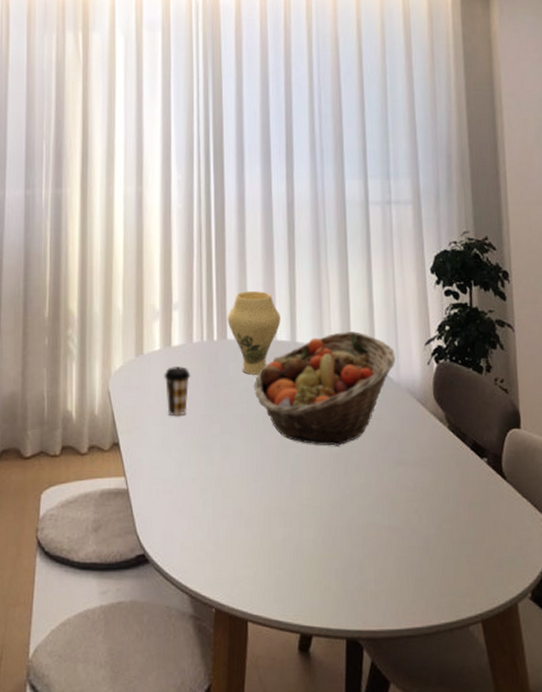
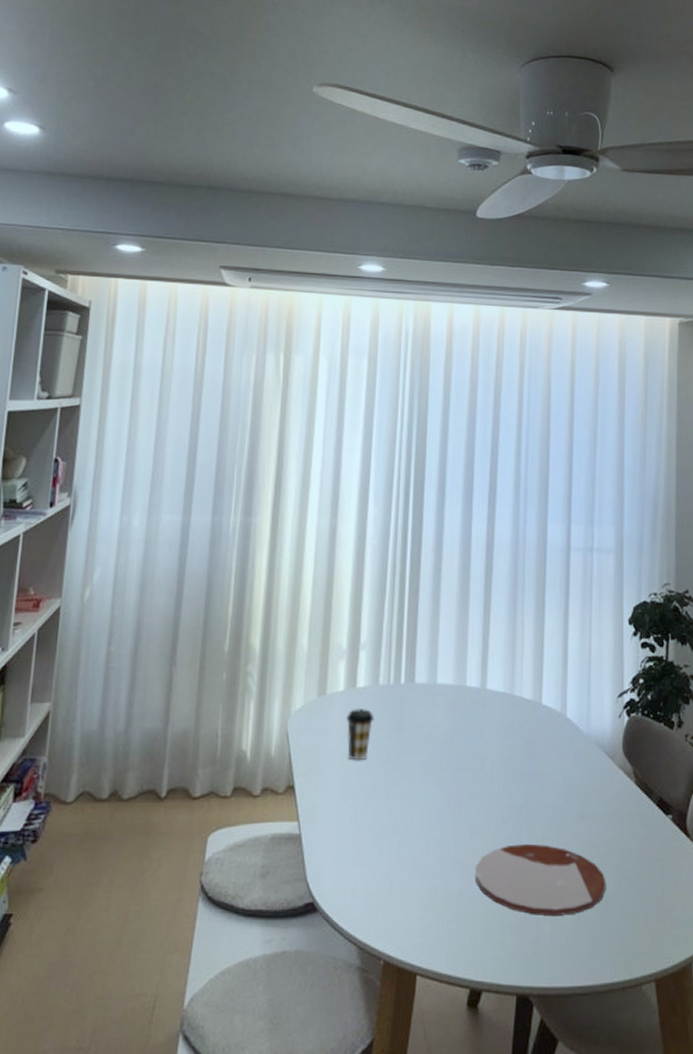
vase: present [227,291,281,375] -> none [416,634,472,721]
fruit basket: present [253,331,395,446] -> none [439,680,586,797]
plate: none [298,490,427,561] -> present [475,843,606,917]

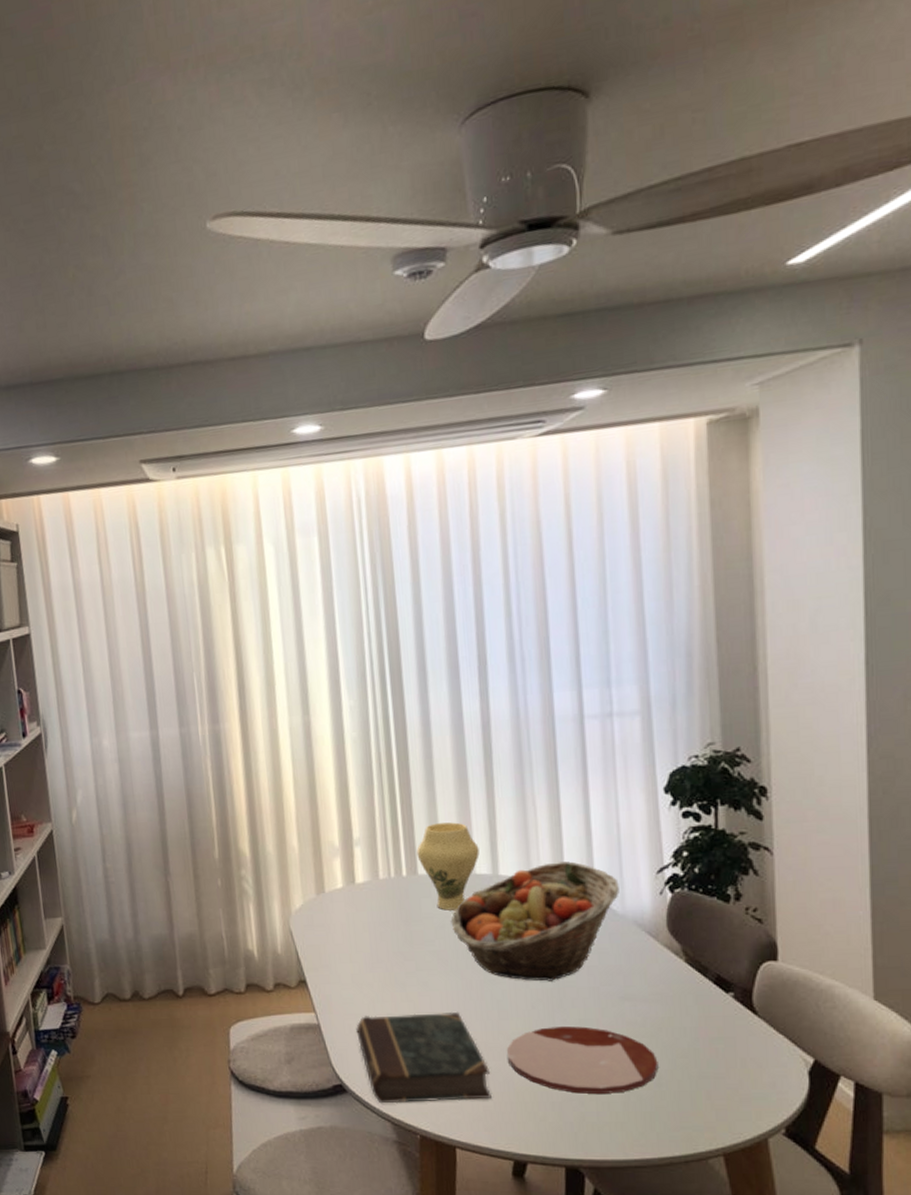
book: none [336,825,457,925] -> present [356,1011,492,1104]
coffee cup: present [346,709,375,761] -> none [349,904,379,954]
vase: none [416,634,472,721] -> present [416,822,480,910]
fruit basket: none [439,680,586,797] -> present [451,861,619,981]

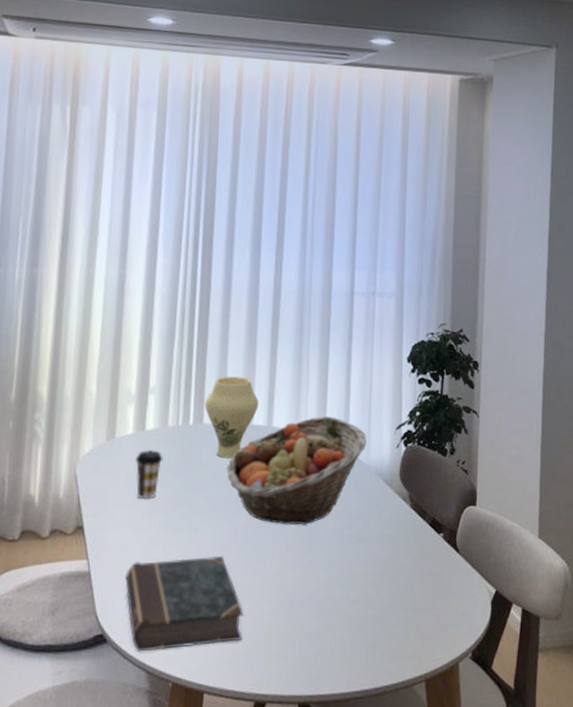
coffee cup: none [349,904,379,954] -> present [135,450,163,499]
plate: present [507,1025,659,1095] -> none [261,566,383,631]

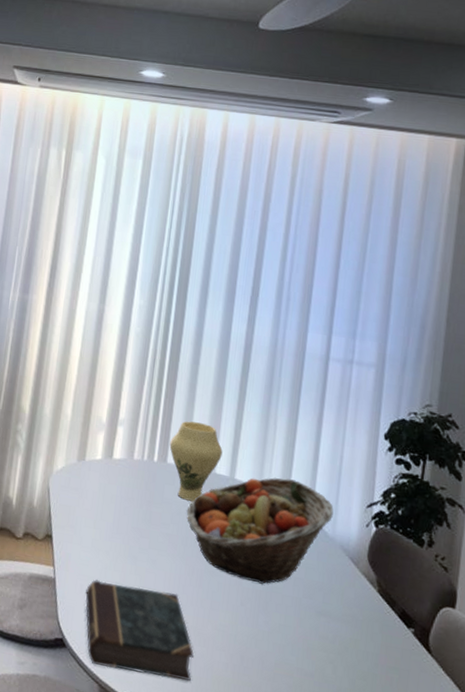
coffee cup: present [135,450,163,499] -> none [101,477,128,524]

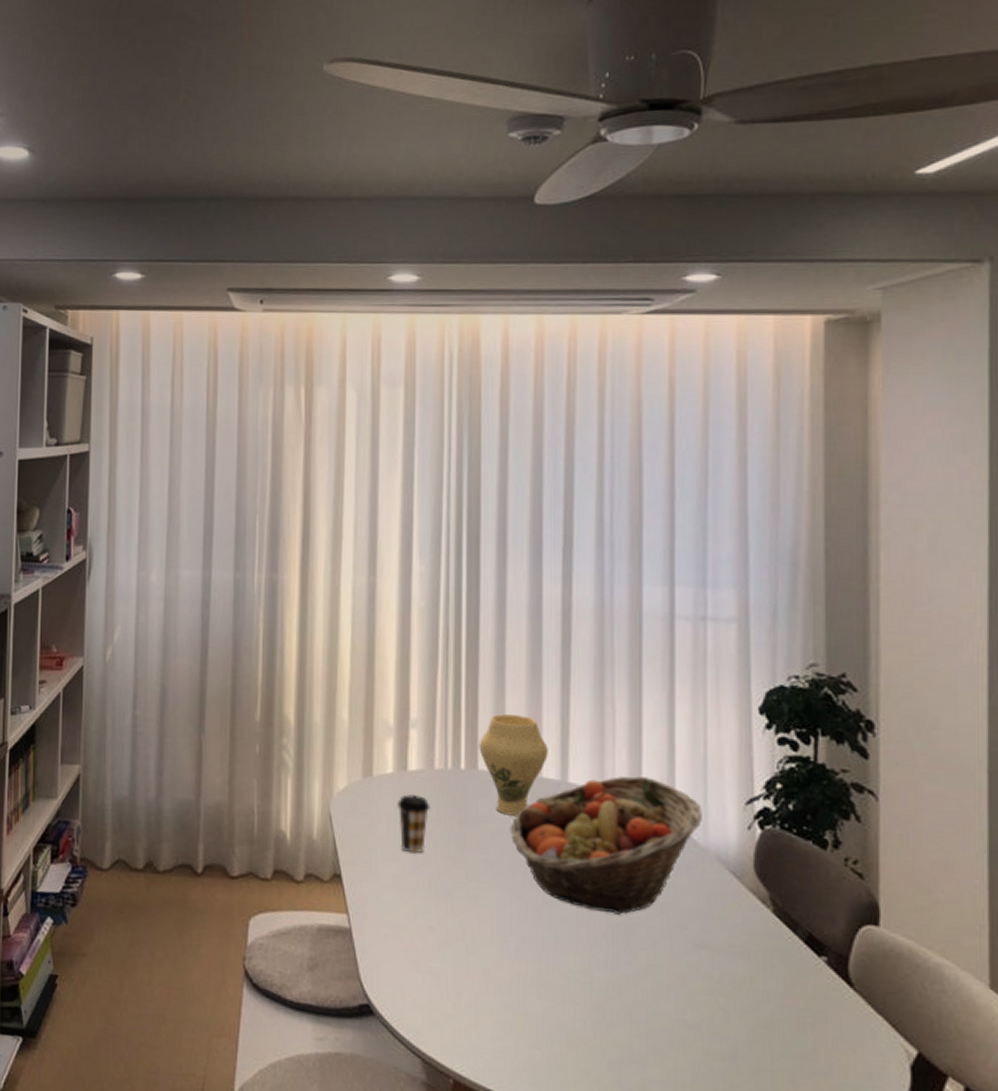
book: present [85,580,194,681] -> none [392,926,540,1046]
coffee cup: none [101,477,128,524] -> present [397,794,431,854]

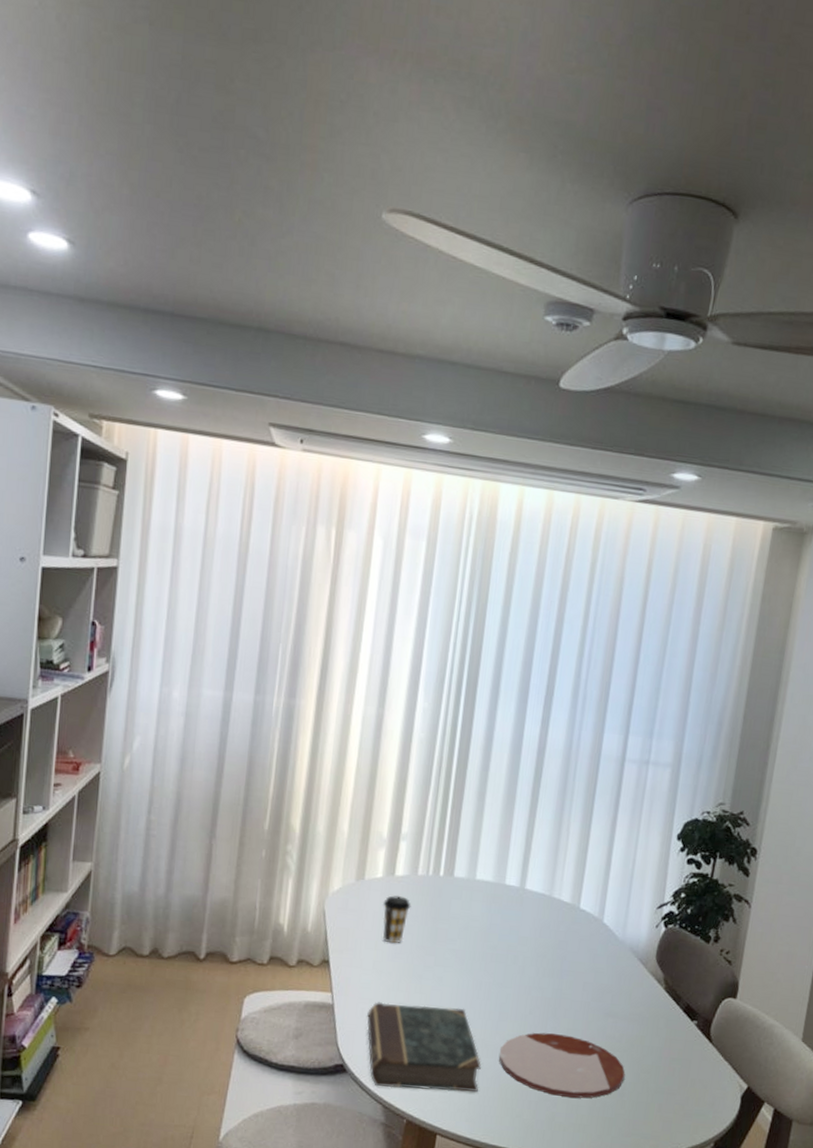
book: none [392,926,540,1046] -> present [367,1002,481,1092]
vase: present [479,714,548,816] -> none [456,832,513,915]
fruit basket: present [510,776,702,915] -> none [474,885,625,992]
plate: none [562,968,735,1061] -> present [499,1032,625,1098]

